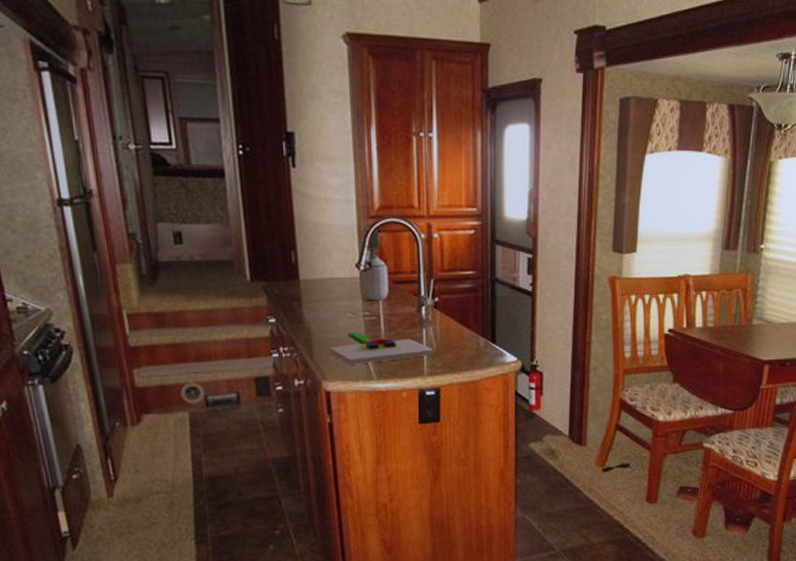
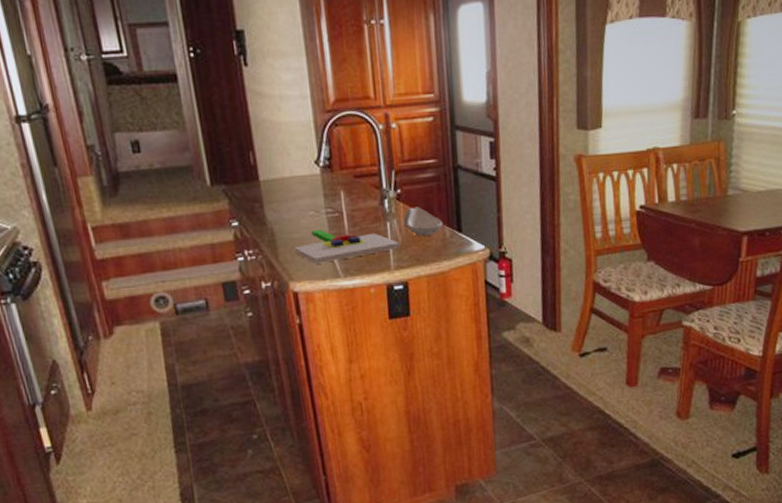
soap bottle: present [358,226,389,301] -> none [317,121,350,198]
spoon rest: none [439,316,477,345] -> present [403,207,442,236]

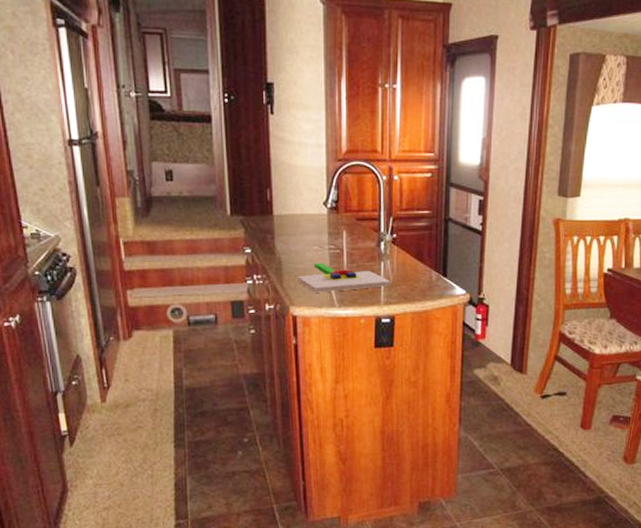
spoon rest: present [403,207,442,236] -> none [396,251,430,277]

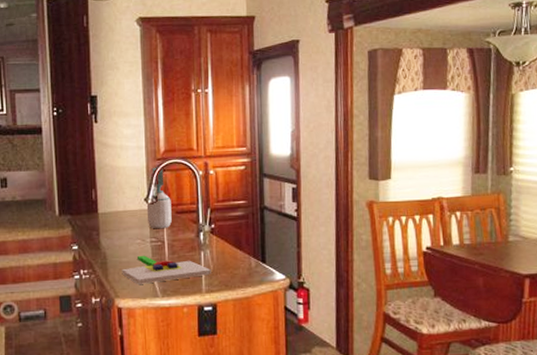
soap bottle: none [325,168,352,236] -> present [146,167,172,229]

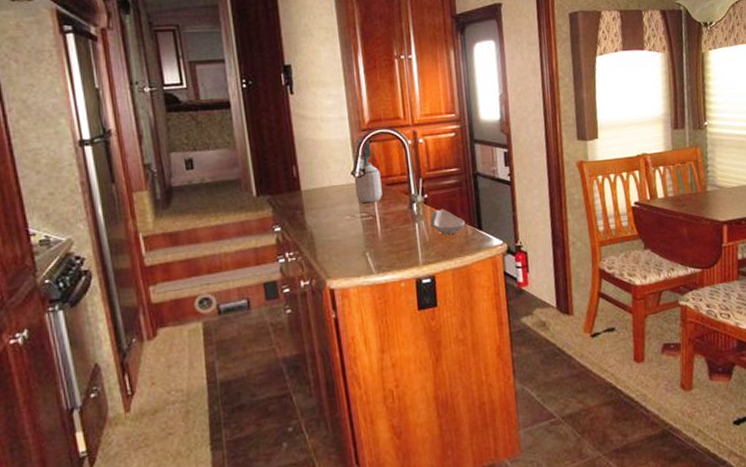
chopping board: present [122,255,211,284] -> none [331,231,428,263]
spoon rest: none [215,240,249,265] -> present [430,209,465,235]

